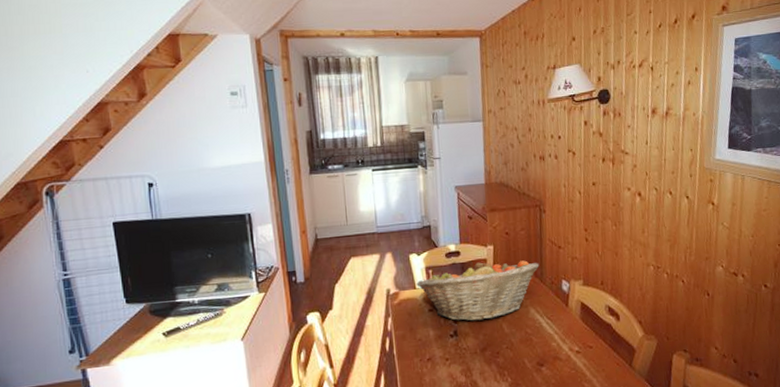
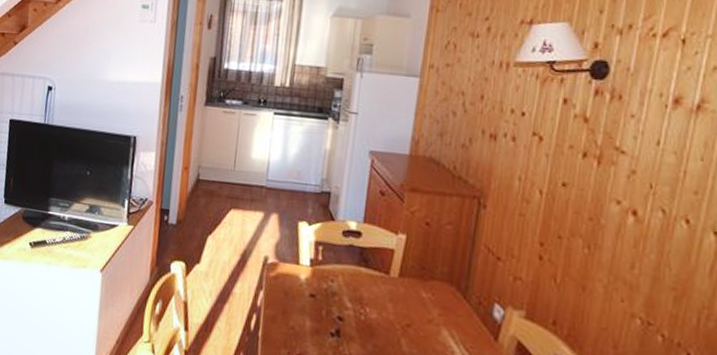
fruit basket: present [416,260,540,321] -> none [301,247,466,329]

